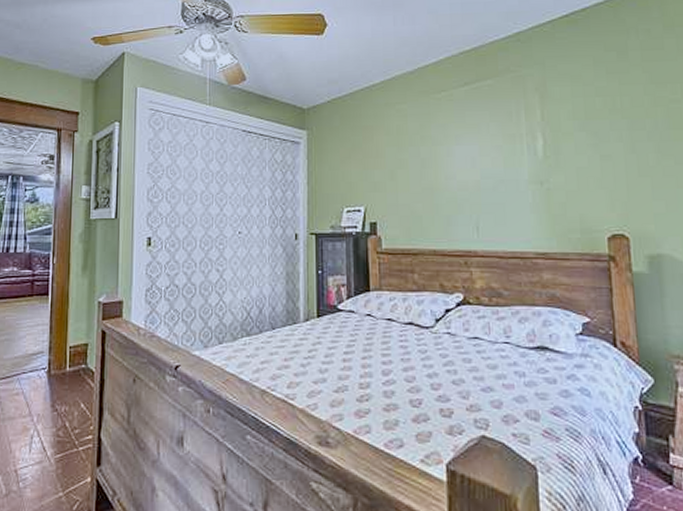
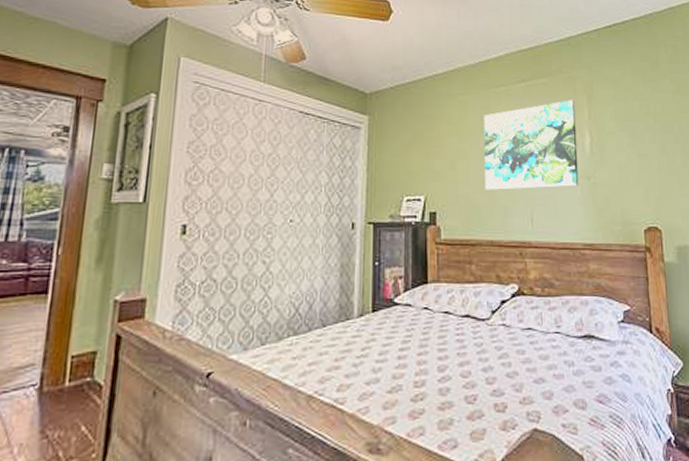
wall art: none [424,101,530,199] -> present [484,100,579,190]

